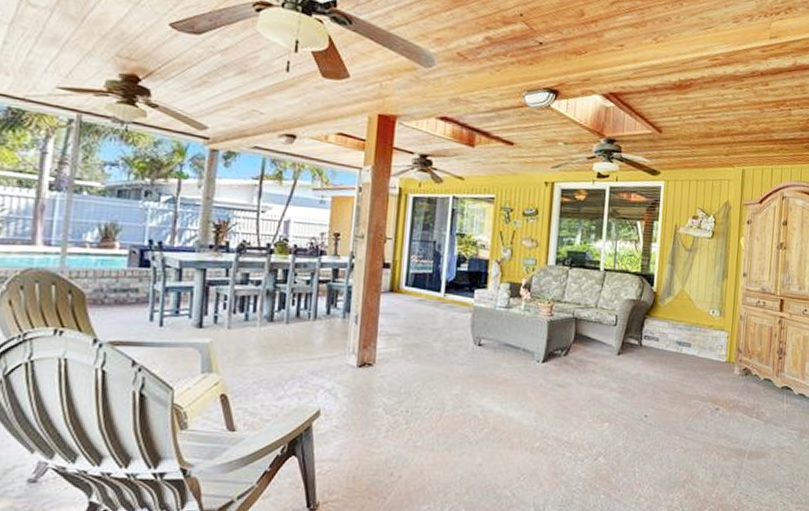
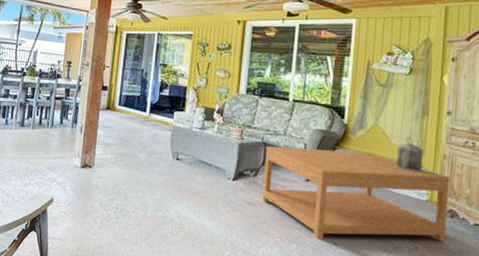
coffee table: none [573,319,746,414] -> present [261,146,451,242]
lantern: none [700,300,724,335] -> present [396,136,424,172]

